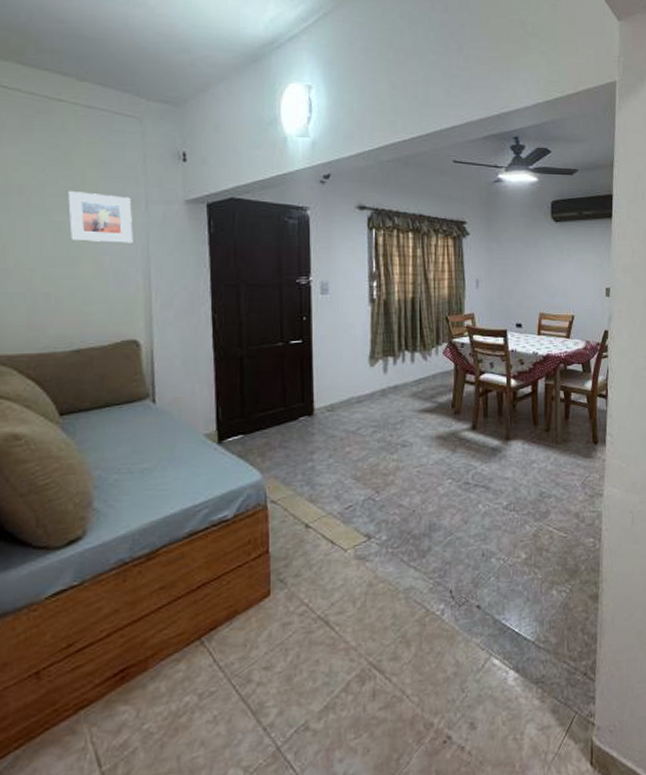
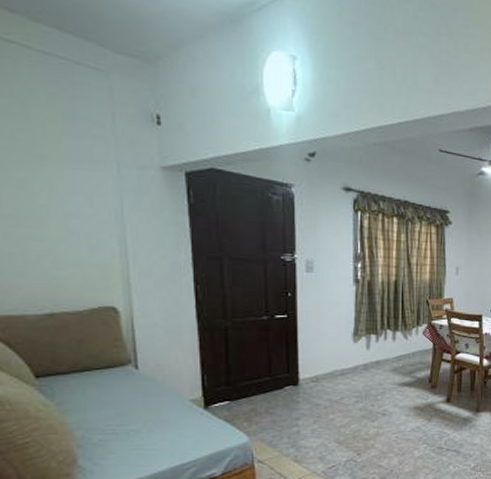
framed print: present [68,191,133,243] -> none [27,146,105,208]

